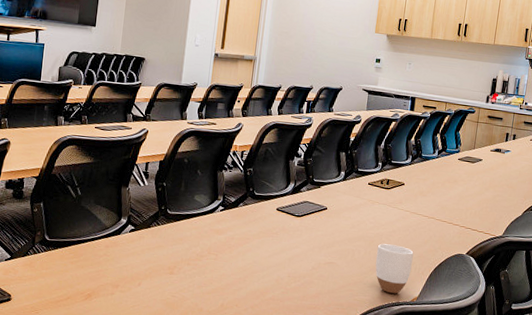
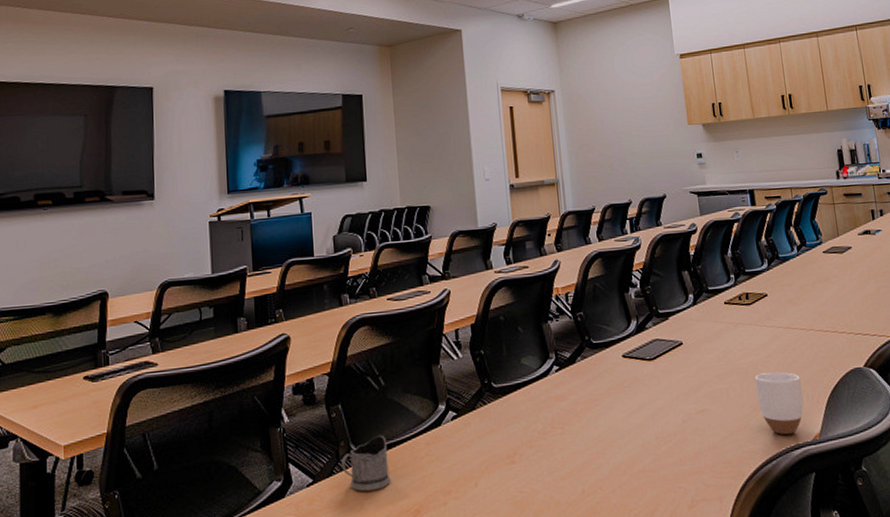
tea glass holder: none [35,232,75,273] -> present [341,435,391,491]

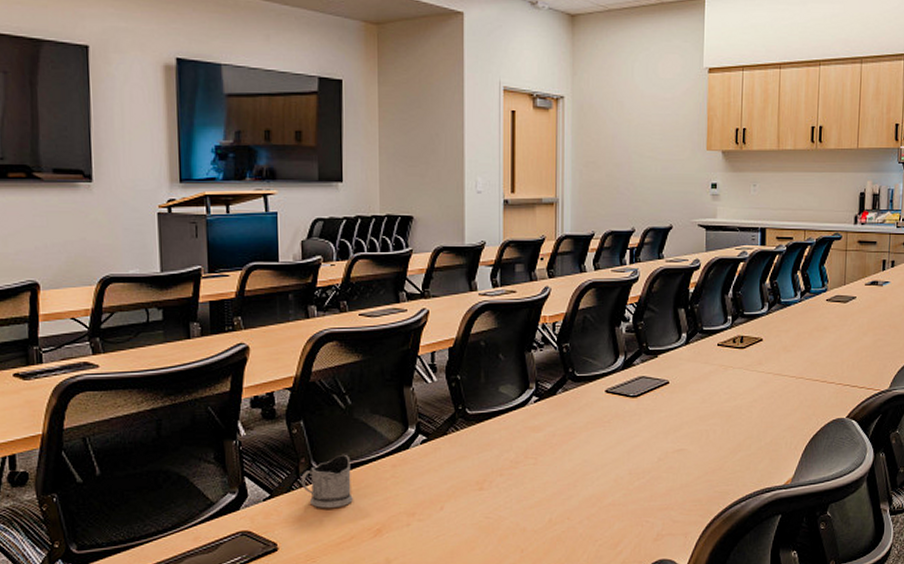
mug: present [754,372,804,435] -> none [736,417,782,478]

